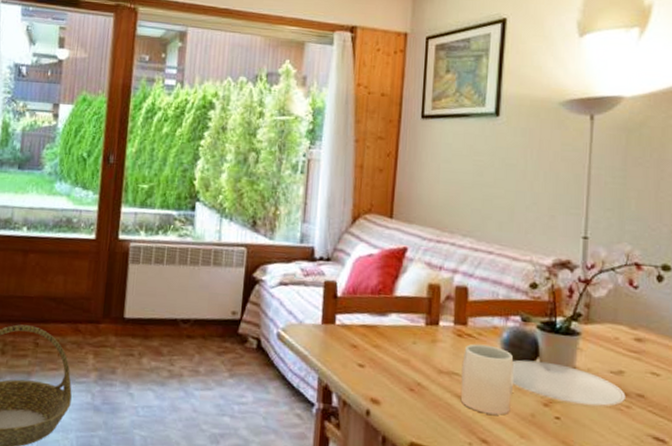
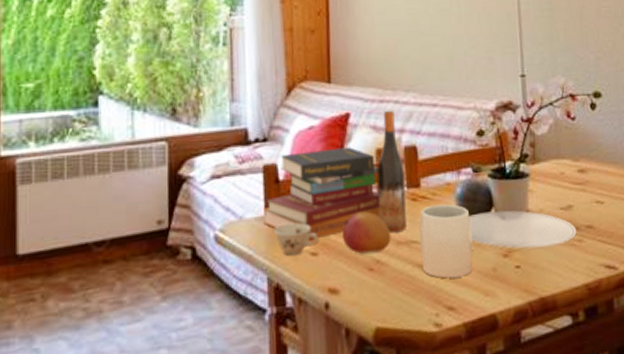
books: none [320,275,429,353] -> present [263,147,380,240]
teacup: none [327,334,366,363] -> present [273,222,318,255]
fruit: none [389,336,434,376] -> present [343,211,391,254]
wine bottle: none [424,250,454,362] -> present [377,110,407,232]

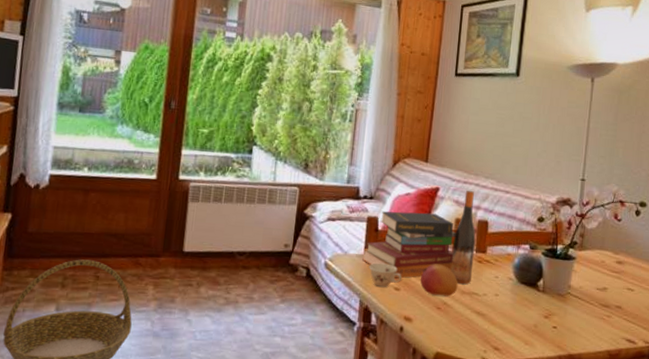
mug: present [419,204,473,279] -> none [478,268,523,327]
plate: present [469,210,577,250] -> none [521,280,607,317]

